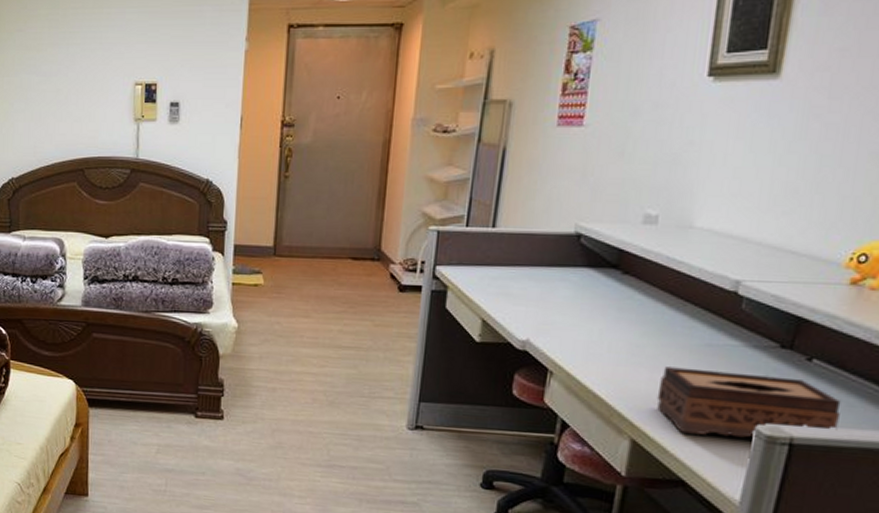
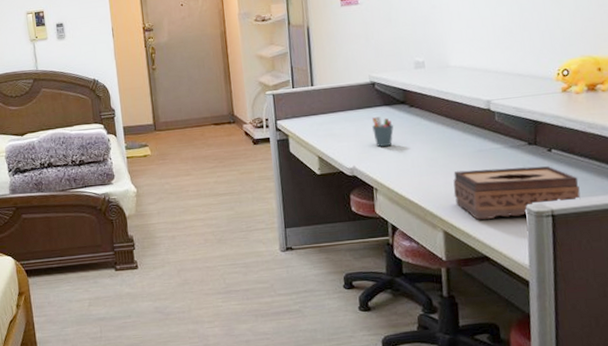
pen holder: none [563,279,594,321] -> present [372,116,394,147]

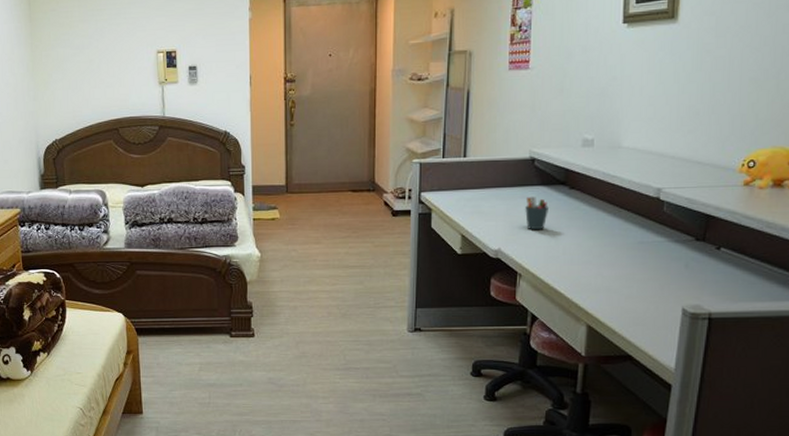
tissue box: present [453,166,581,220] -> none [604,262,745,316]

